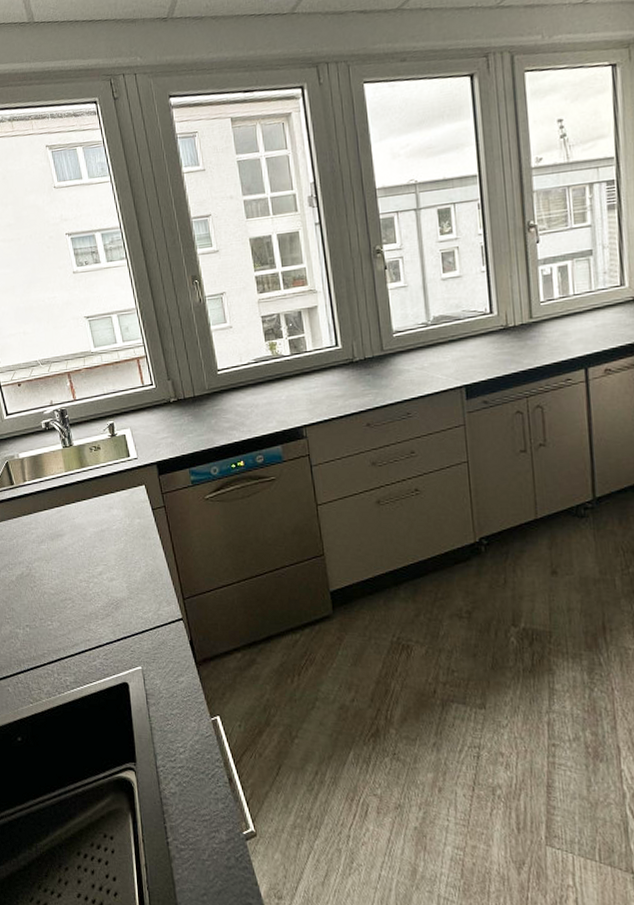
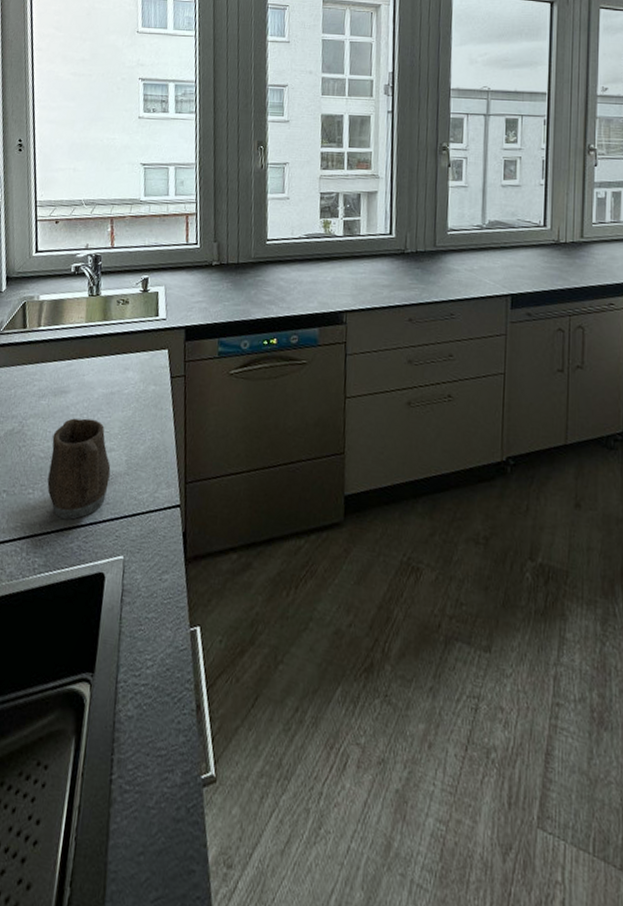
mug: none [58,555,116,642] -> present [47,418,111,520]

